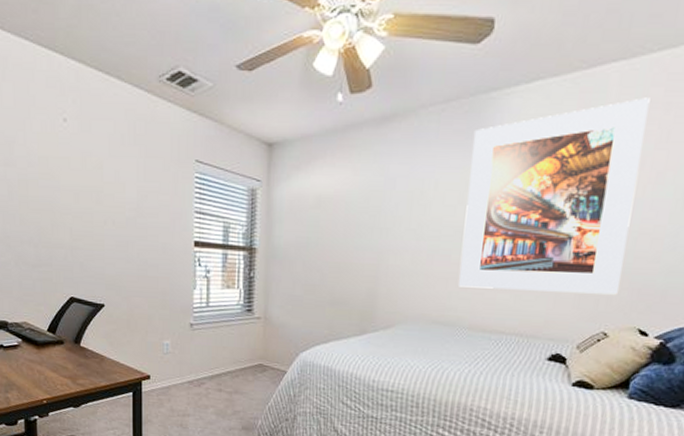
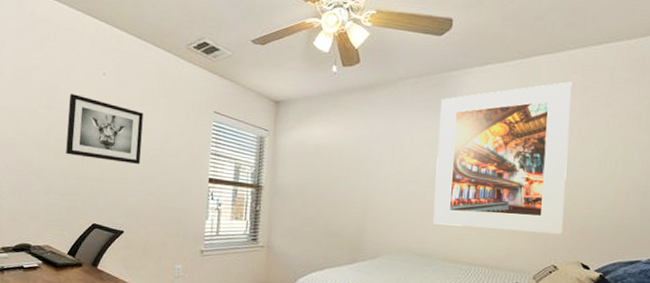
wall art: none [28,145,115,229] -> present [66,93,144,165]

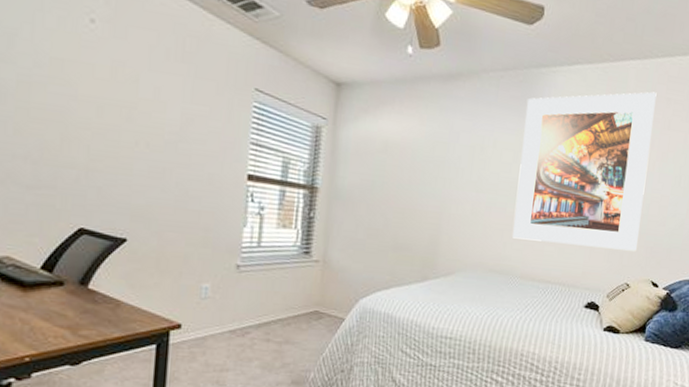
wall art: present [66,93,144,165] -> none [33,42,154,152]

